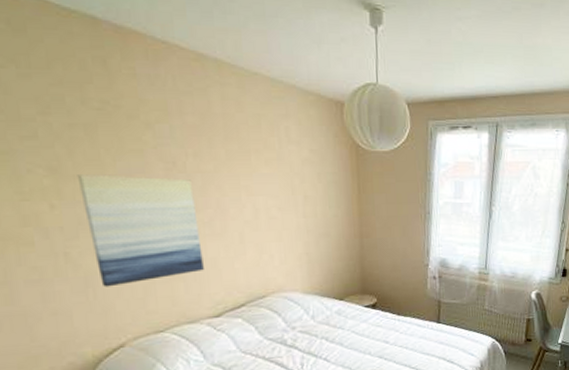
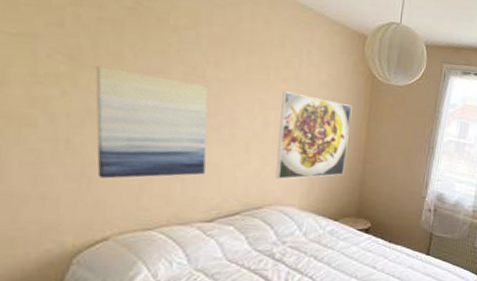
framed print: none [267,174,342,266] -> present [275,91,352,179]

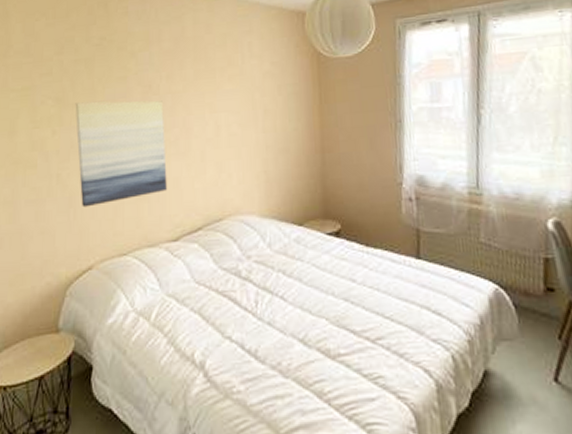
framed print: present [275,91,352,179] -> none [229,89,302,185]

